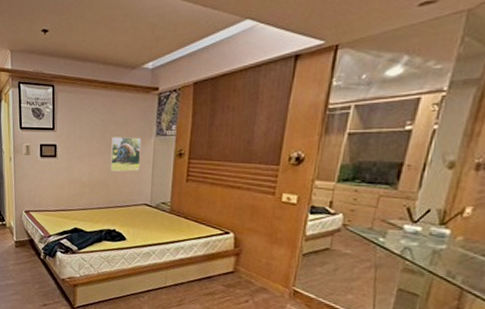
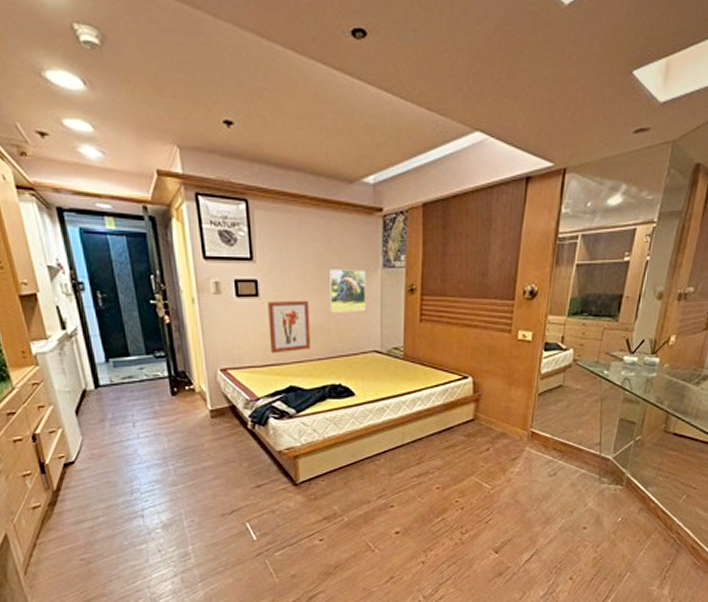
wall art: none [62,160,94,202] -> present [268,300,310,354]

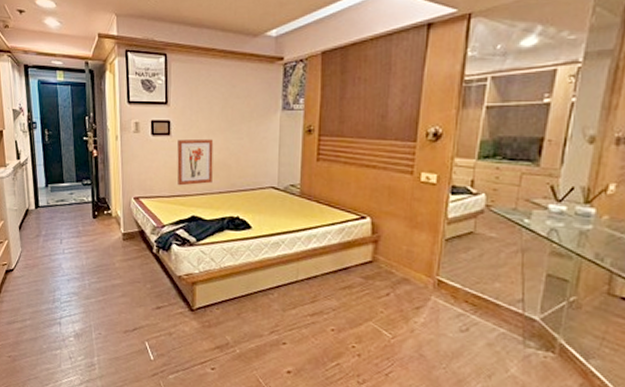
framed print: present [328,269,366,313] -> none [231,112,266,151]

